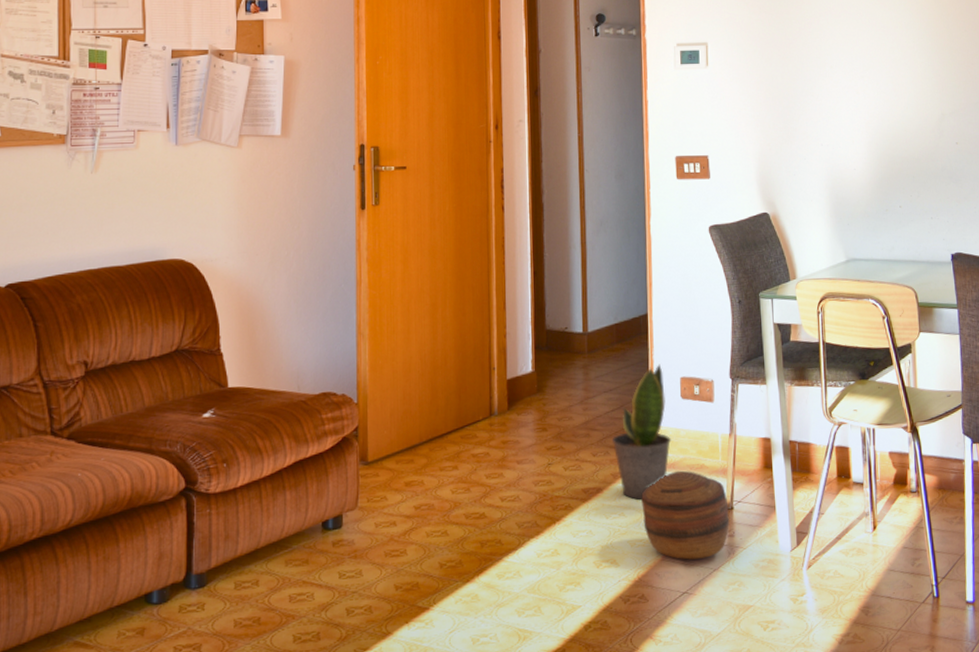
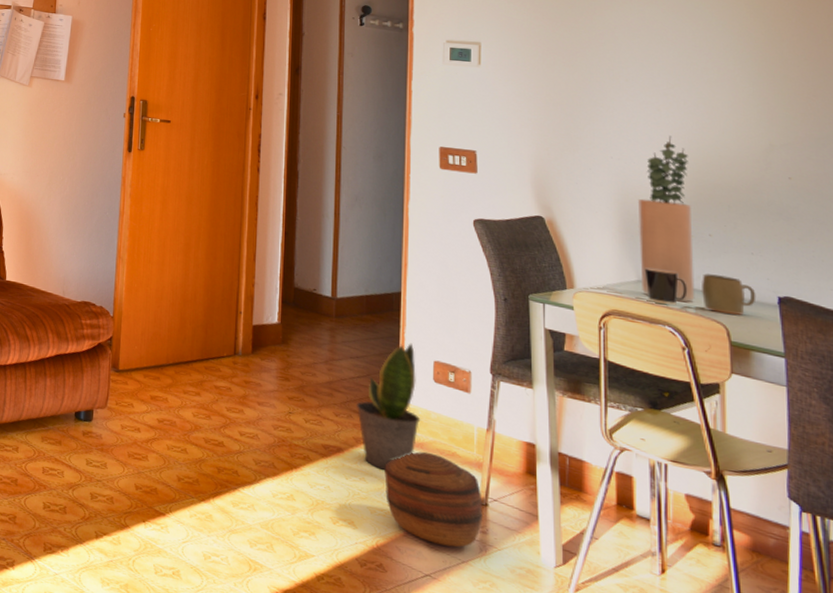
vase: none [843,116,891,274] -> present [637,136,695,303]
mug: none [851,246,885,280] -> present [644,267,688,306]
mug: none [895,242,936,278] -> present [701,273,756,315]

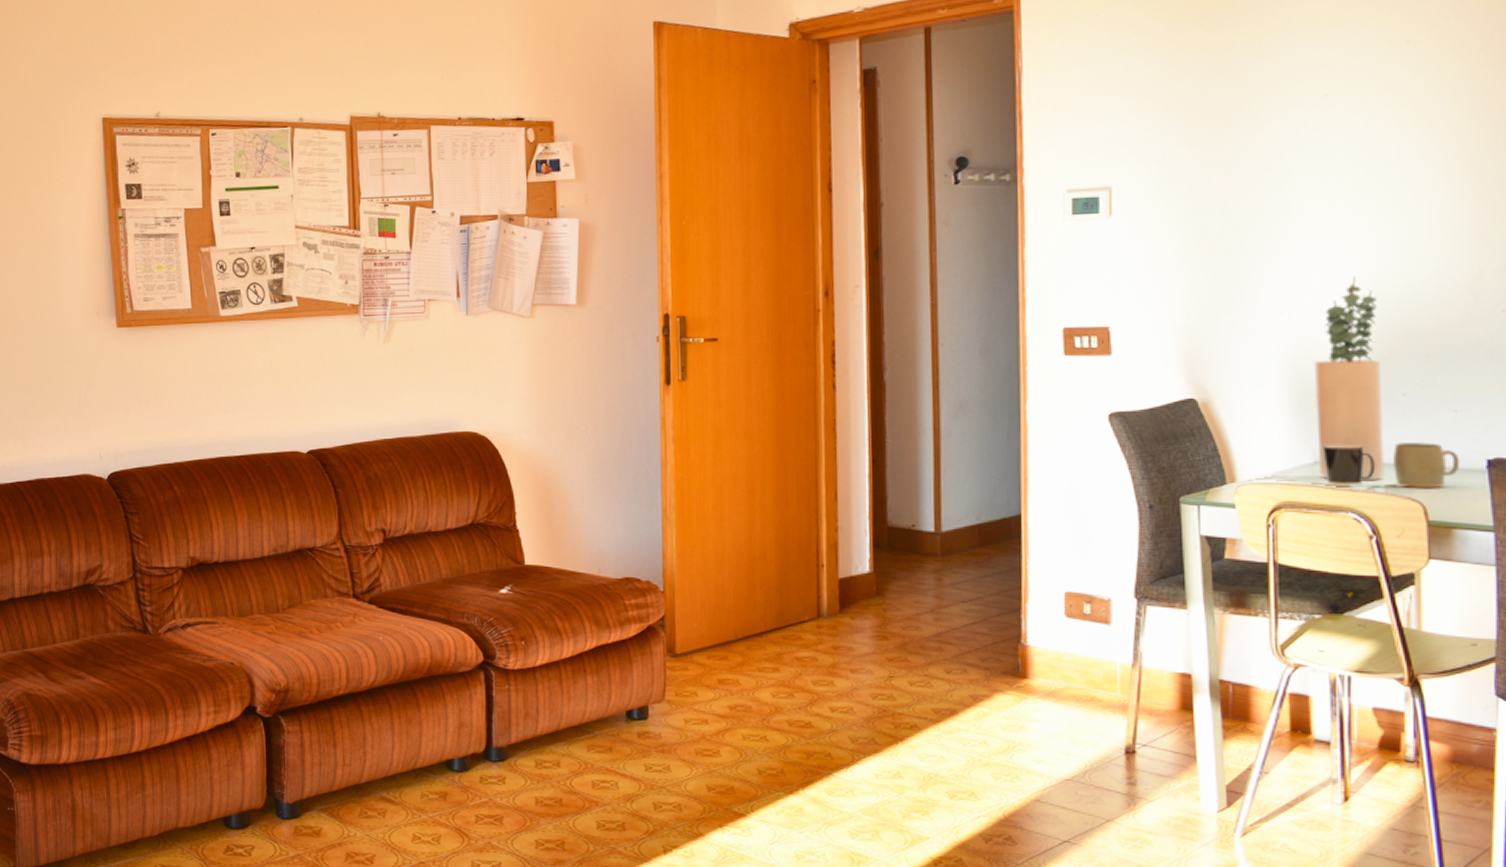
potted plant: present [356,343,421,470] -> none [971,574,1051,728]
basket: present [384,451,482,547] -> none [1009,700,1130,806]

